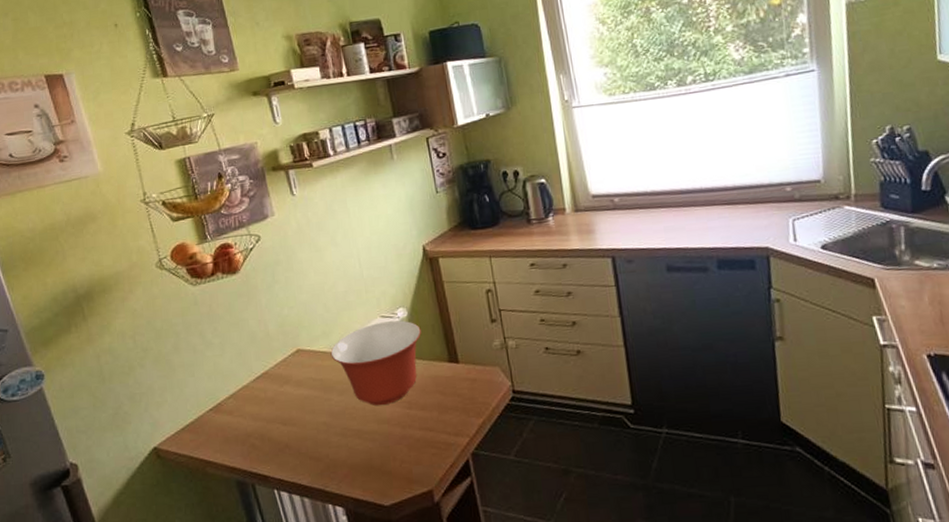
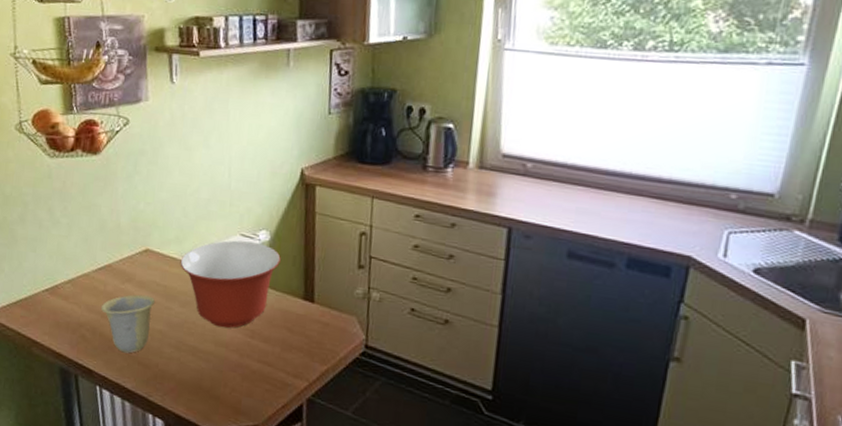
cup: none [264,392,315,452] -> present [100,294,155,354]

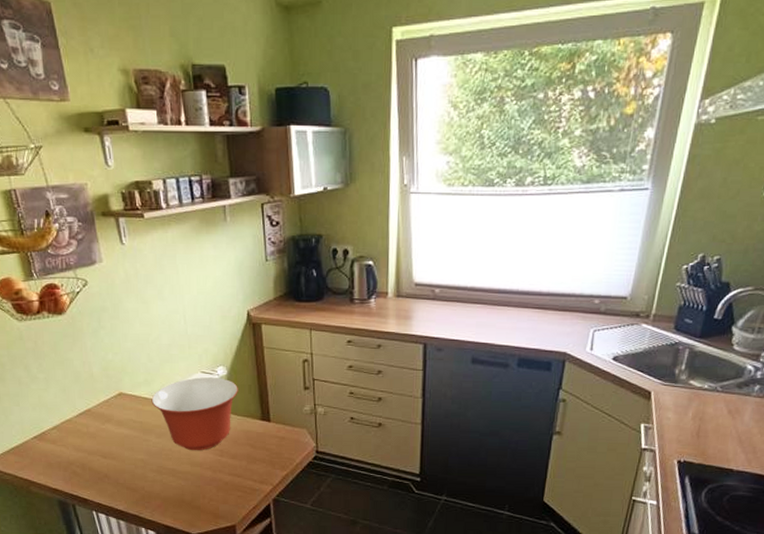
cup: present [100,294,155,354] -> none [86,431,134,482]

